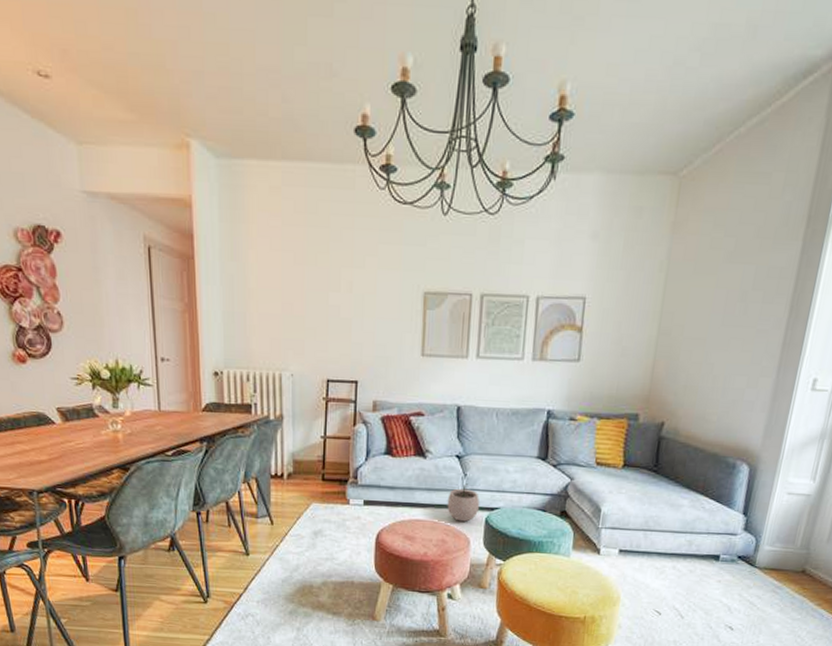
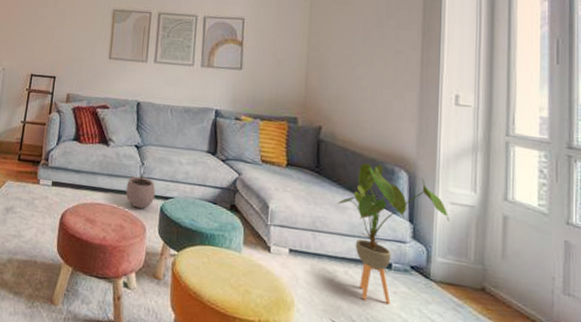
house plant: none [671,459,784,591] -> present [336,163,450,304]

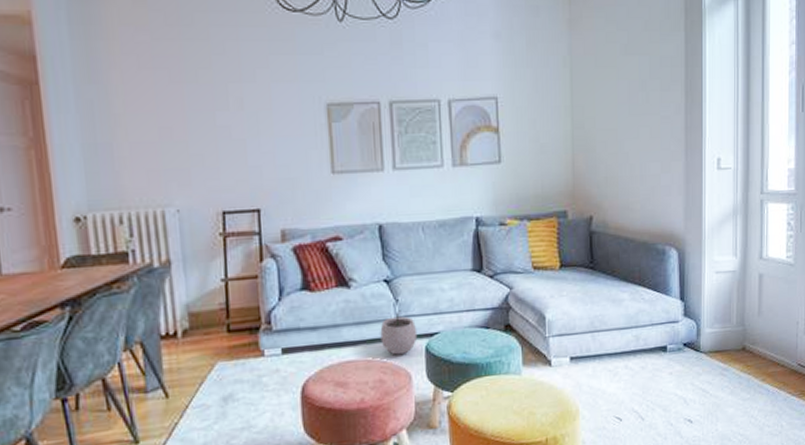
house plant: present [336,163,450,304] -> none [612,246,715,388]

